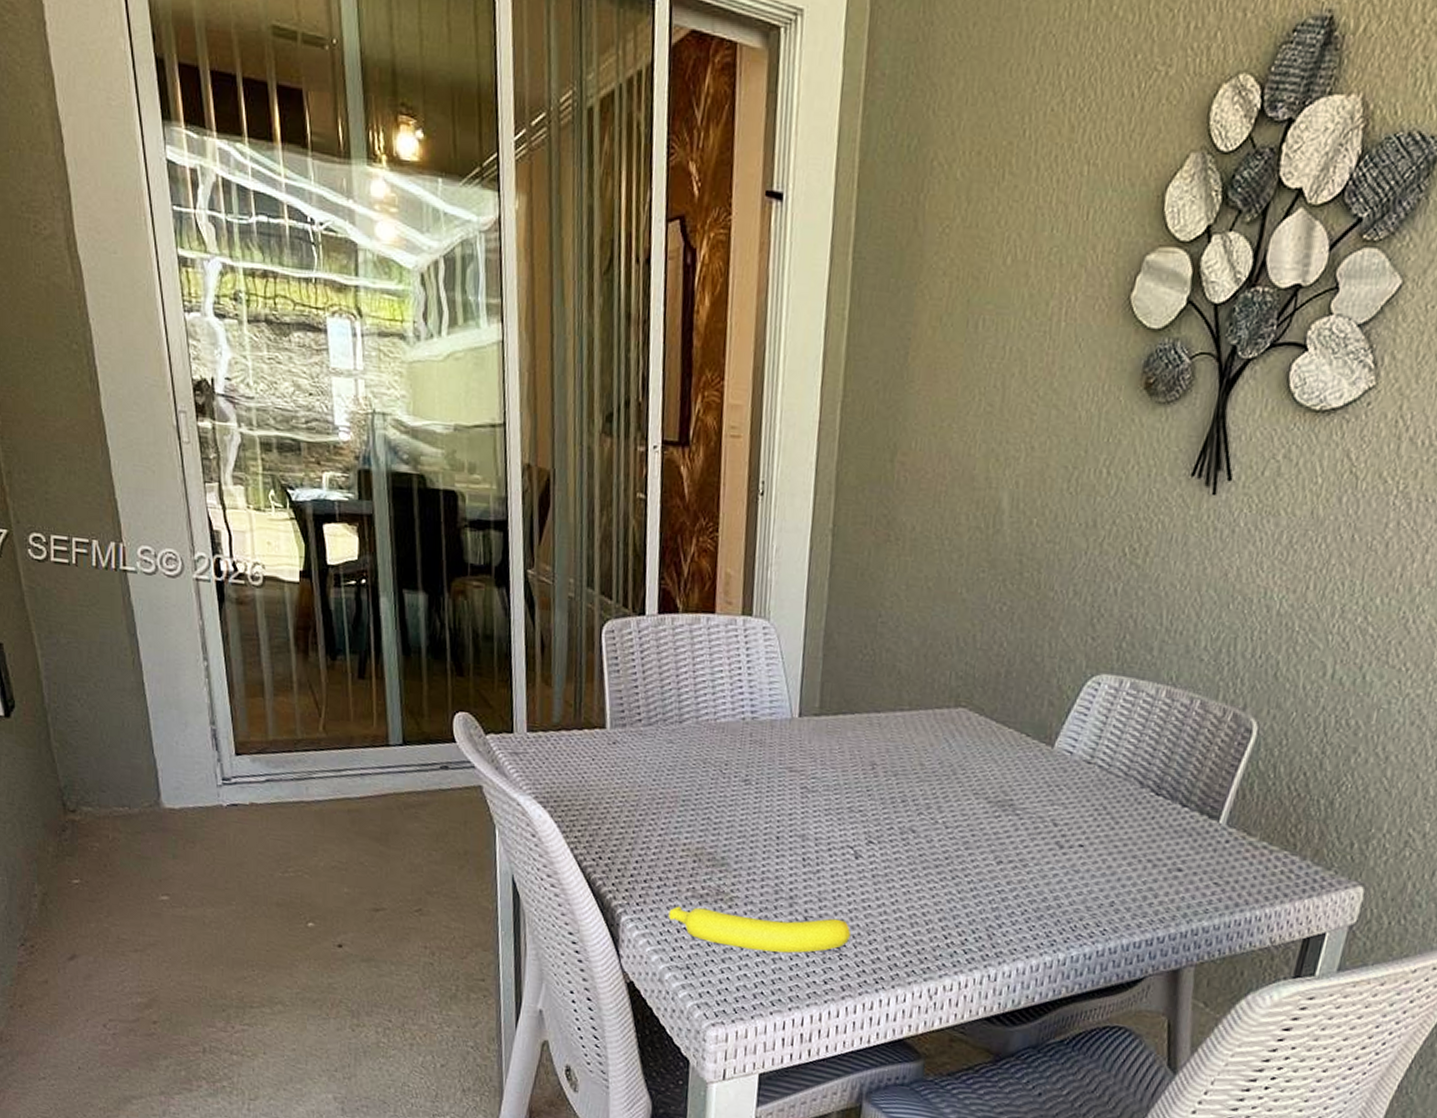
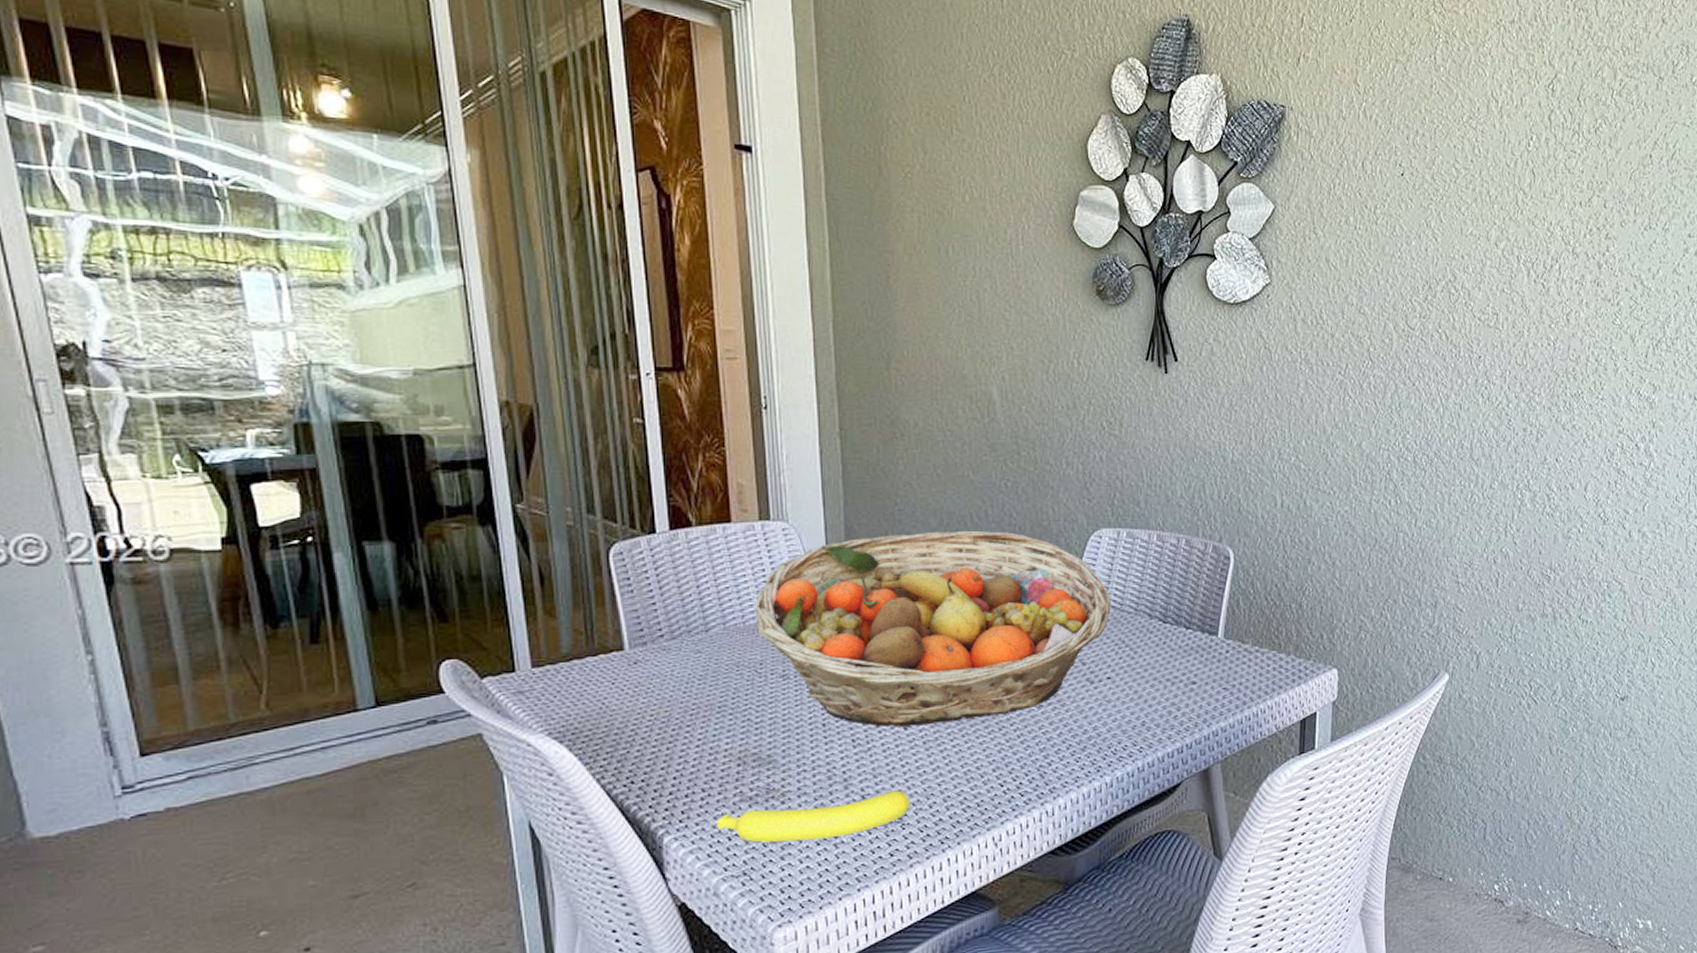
fruit basket: none [725,647,1099,863] -> present [755,530,1111,727]

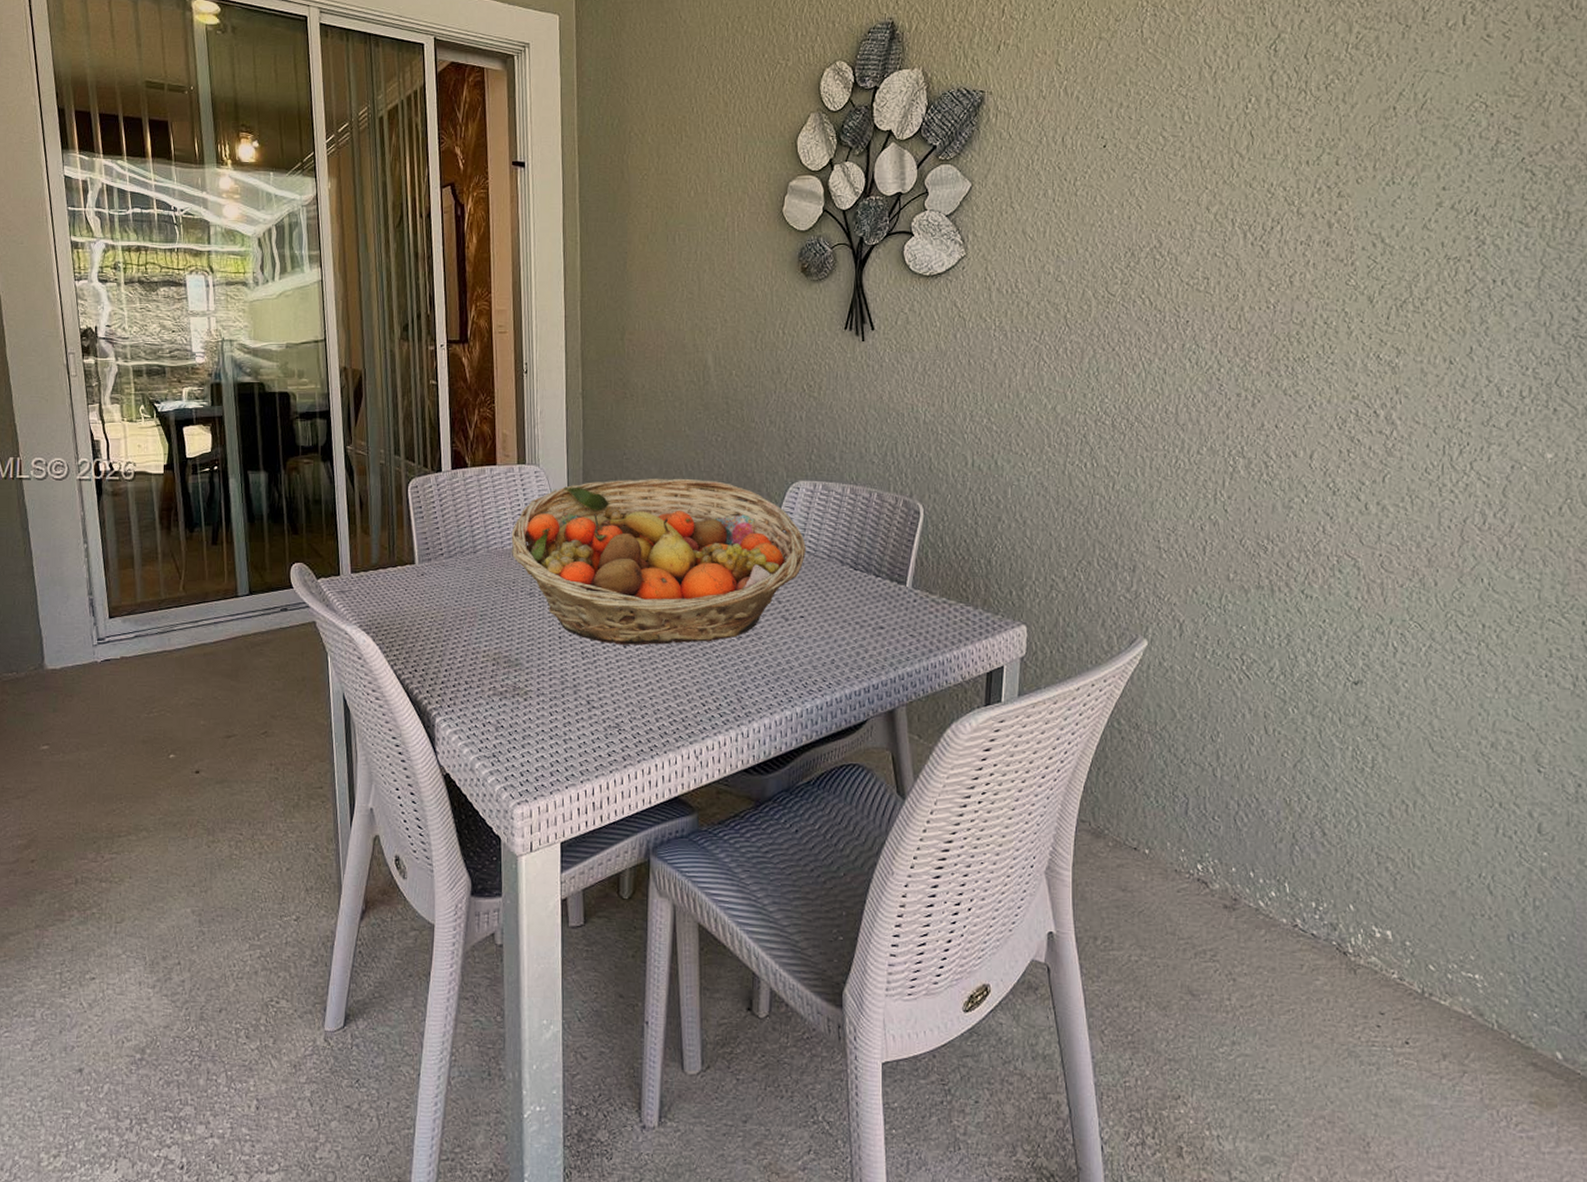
banana: present [717,790,911,843] -> none [475,699,627,735]

